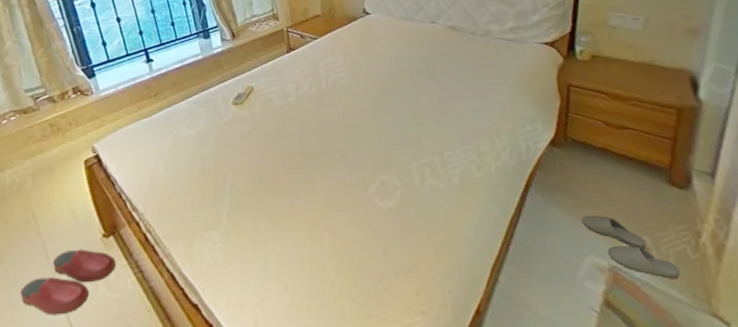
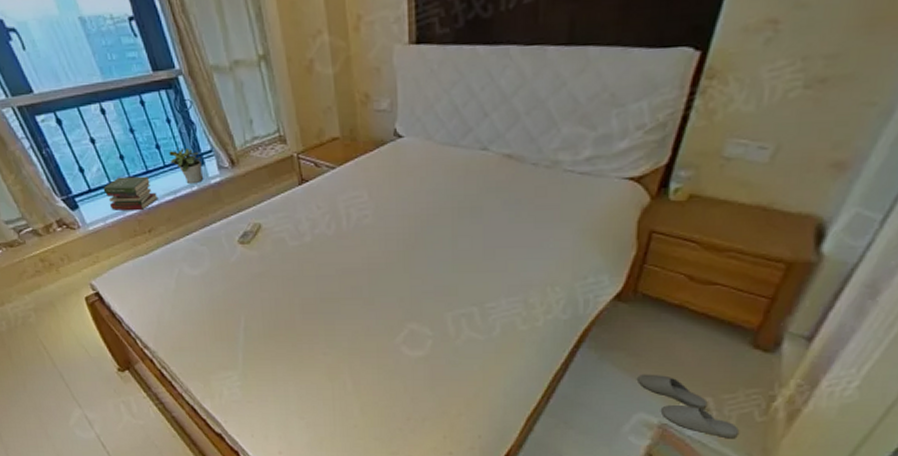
slippers: present [20,249,116,315] -> none [48,380,136,435]
books: none [120,48,167,78] -> present [103,176,159,211]
potted plant: none [181,23,209,53] -> present [169,146,204,183]

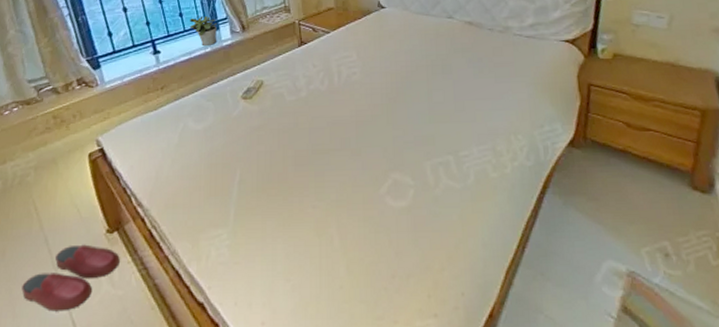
slippers: none [48,380,136,435] -> present [22,244,120,312]
books: present [103,176,159,211] -> none [126,39,175,70]
slippers: present [638,374,739,439] -> none [600,218,700,286]

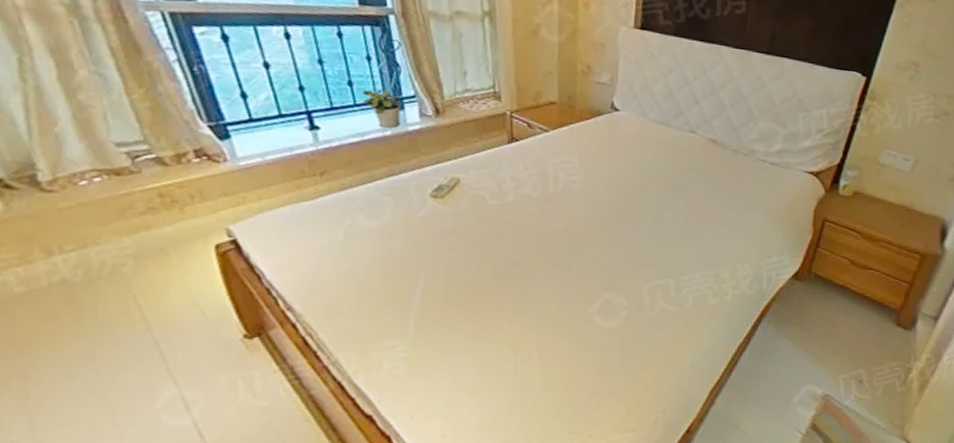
slippers: present [22,244,120,312] -> none [123,350,263,422]

